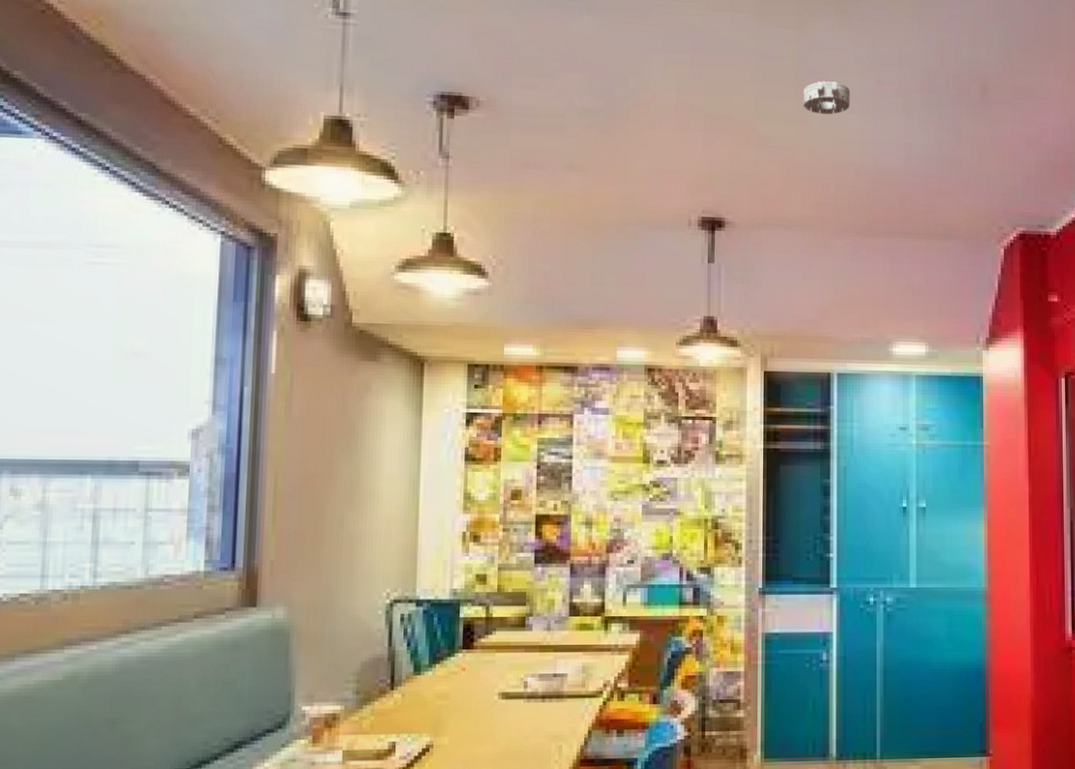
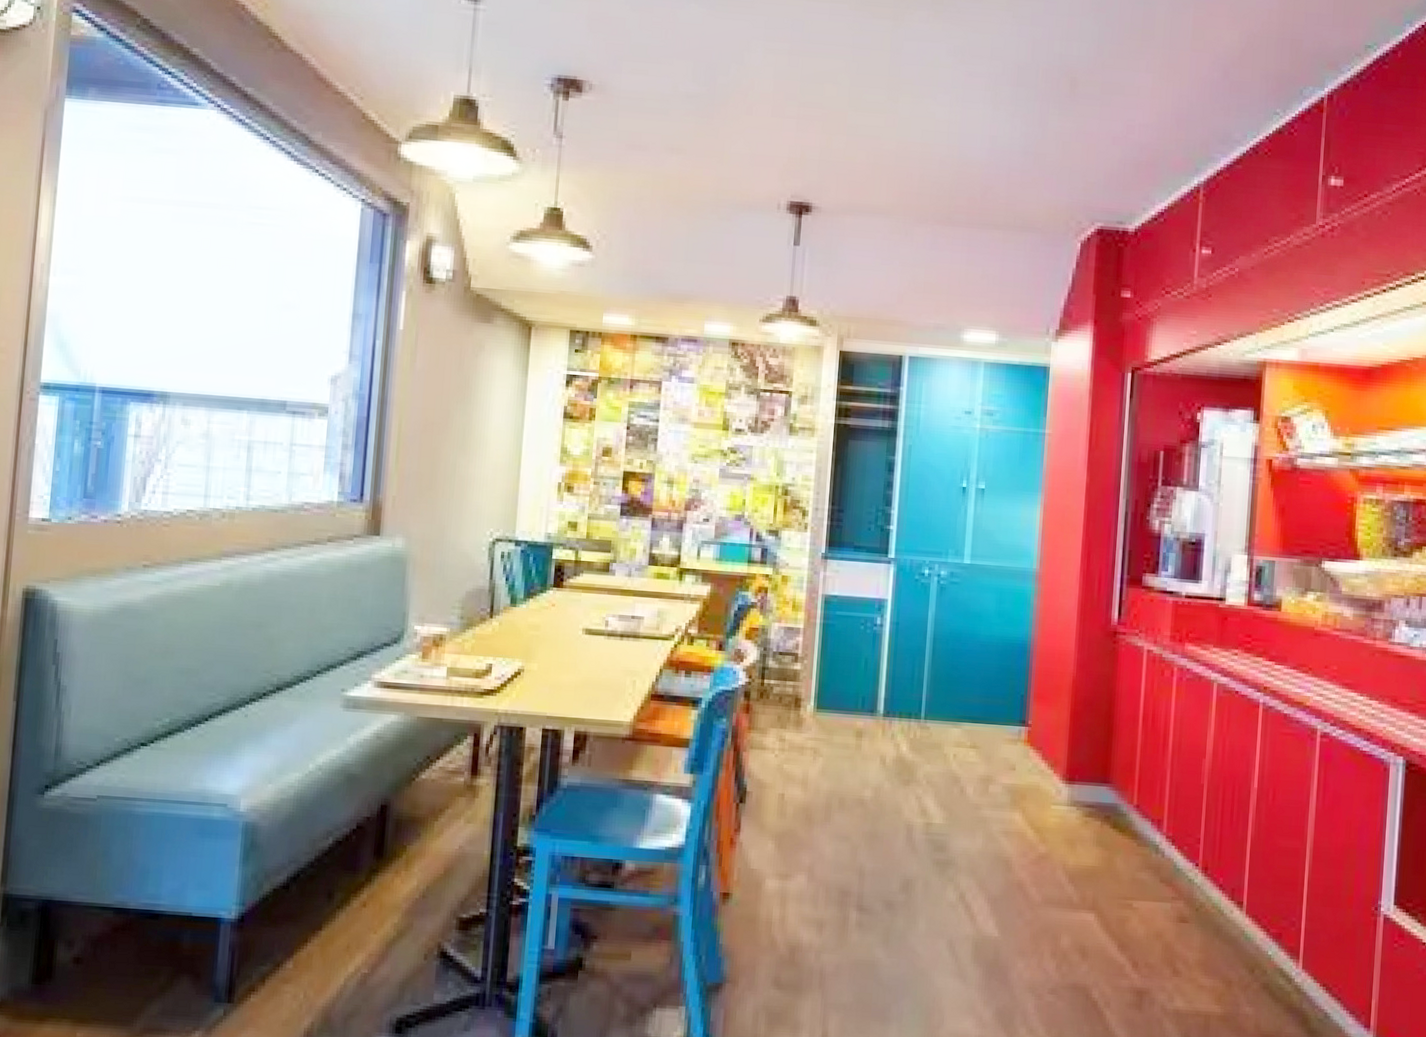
smoke detector: present [804,81,850,114] -> none [894,72,940,106]

